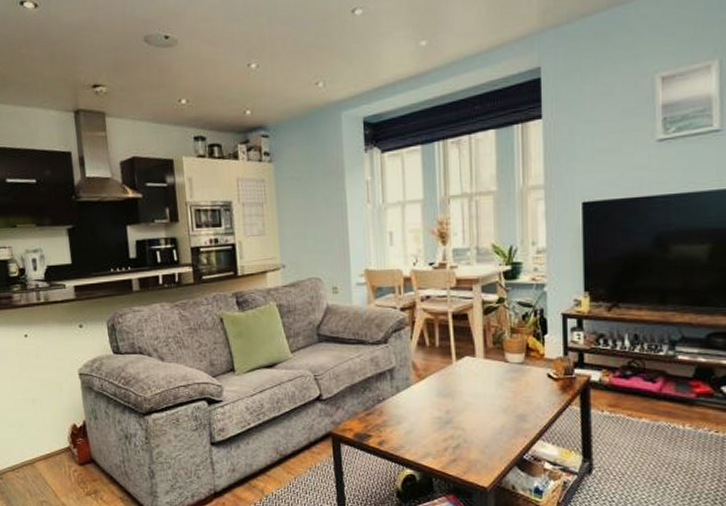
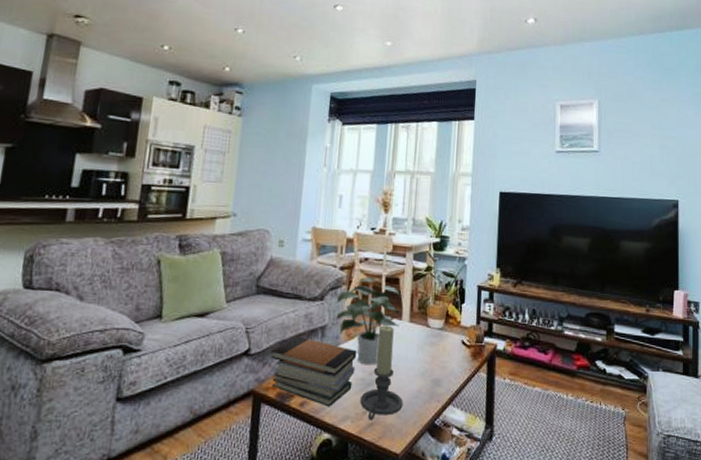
book stack: none [343,379,430,445] -> present [271,336,356,407]
potted plant: none [401,315,474,404] -> present [334,276,402,365]
candle holder: none [440,364,486,457] -> present [360,325,404,421]

